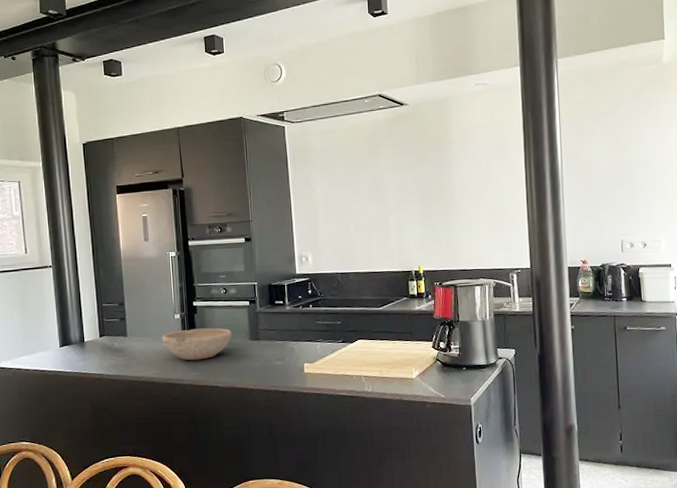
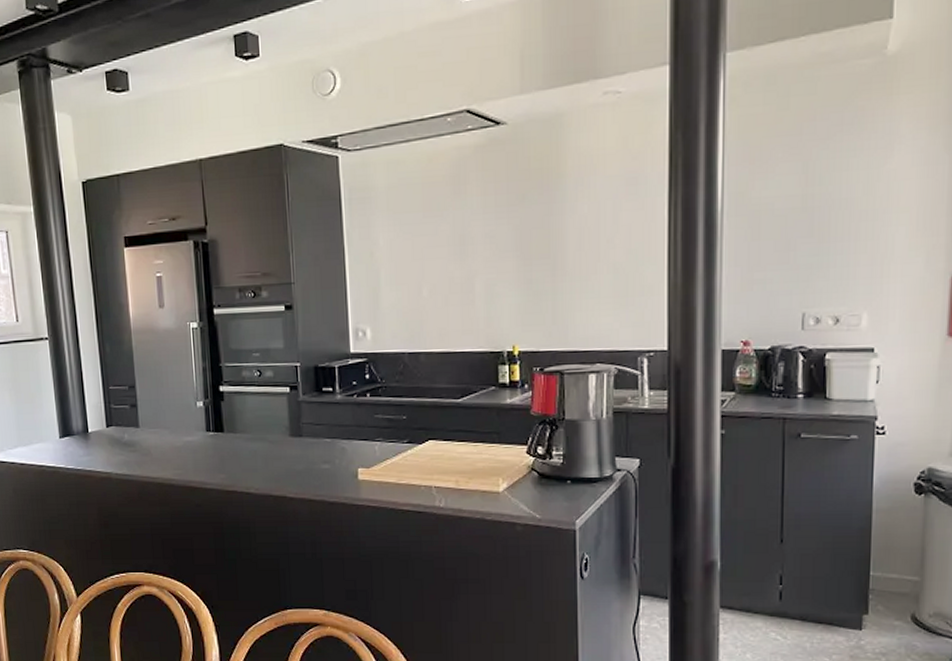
bowl: present [162,328,232,361] -> none [181,419,268,460]

